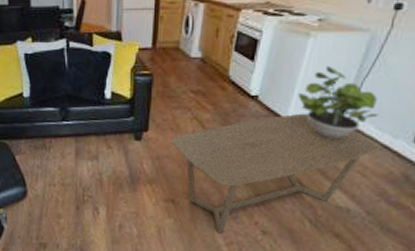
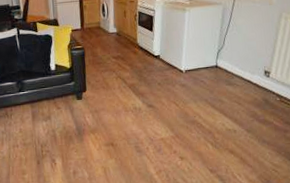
coffee table: present [171,113,382,233] -> none [104,64,246,165]
potted plant: present [297,66,379,138] -> none [185,30,239,80]

